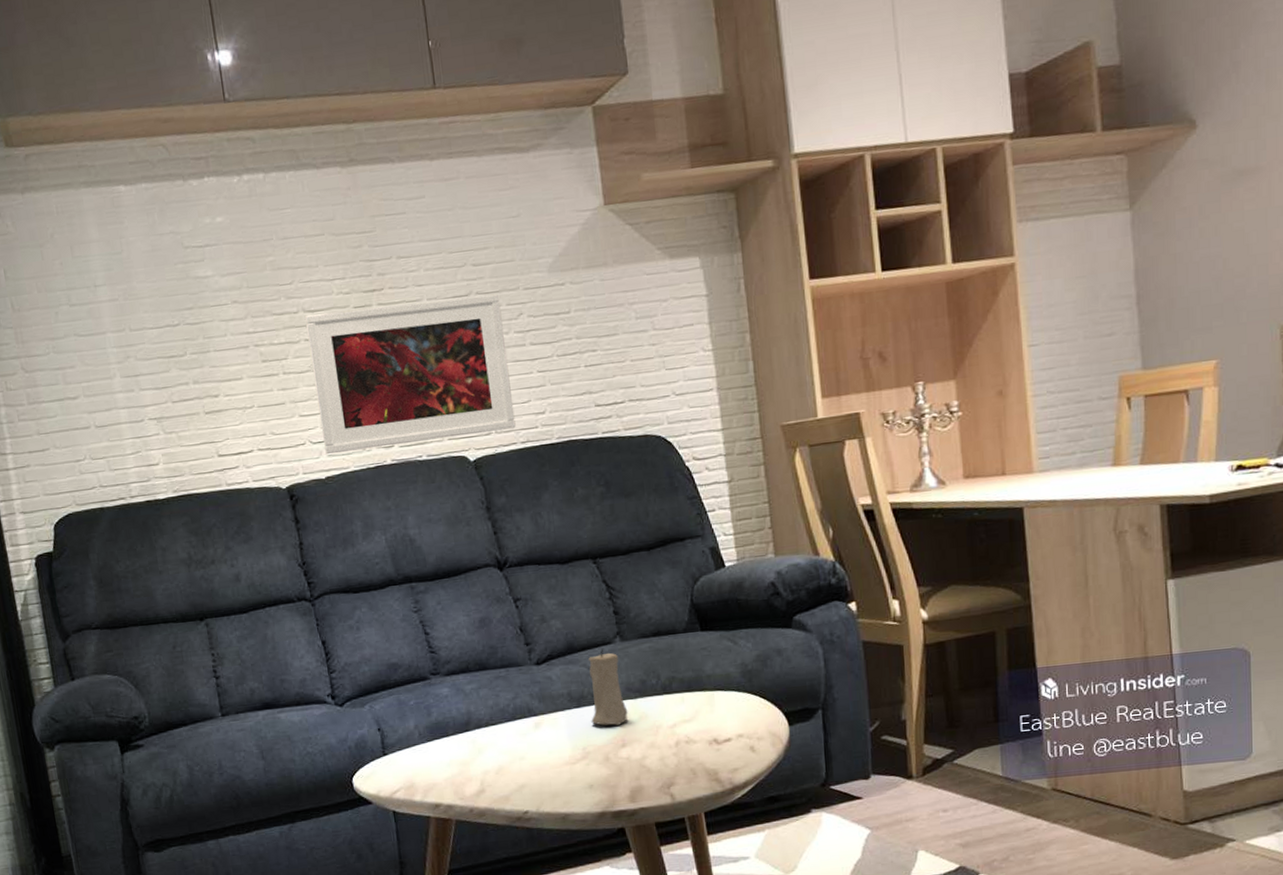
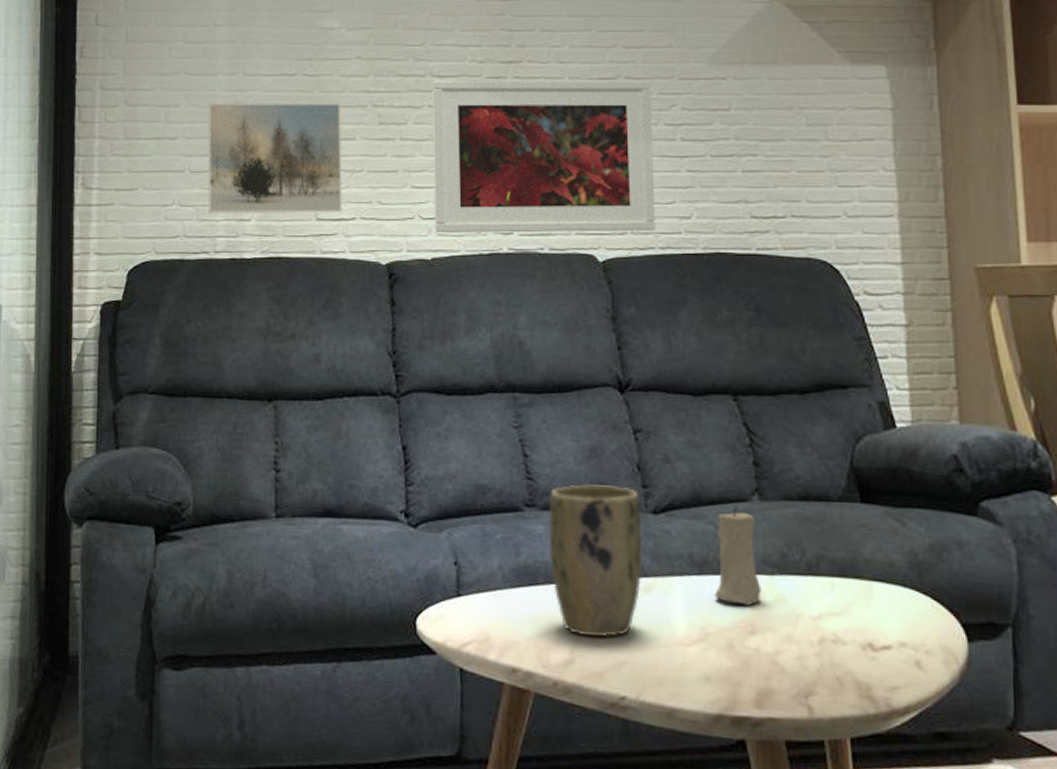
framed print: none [101,347,240,463] -> present [207,102,342,214]
plant pot: none [450,647,532,771] -> present [549,484,643,637]

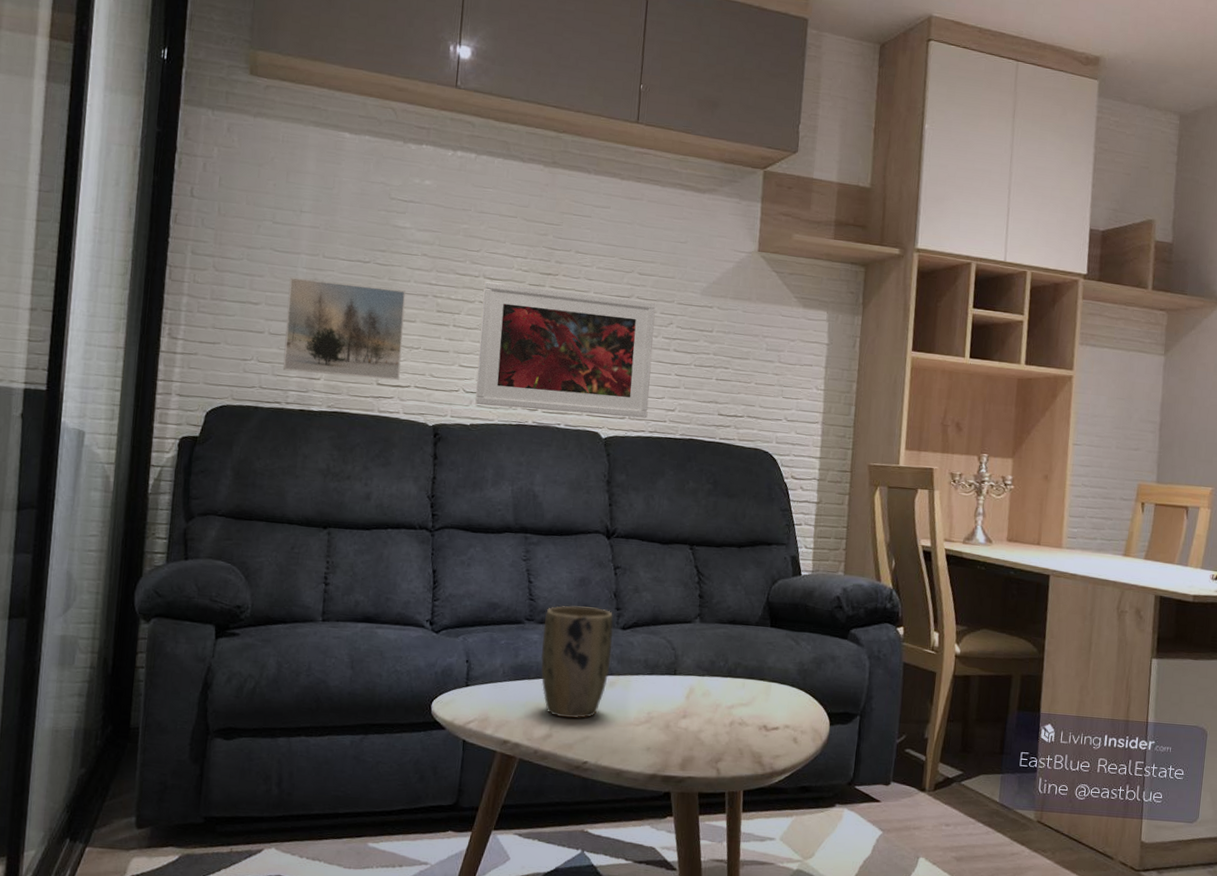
candle: present [714,505,762,606] -> none [660,625,696,698]

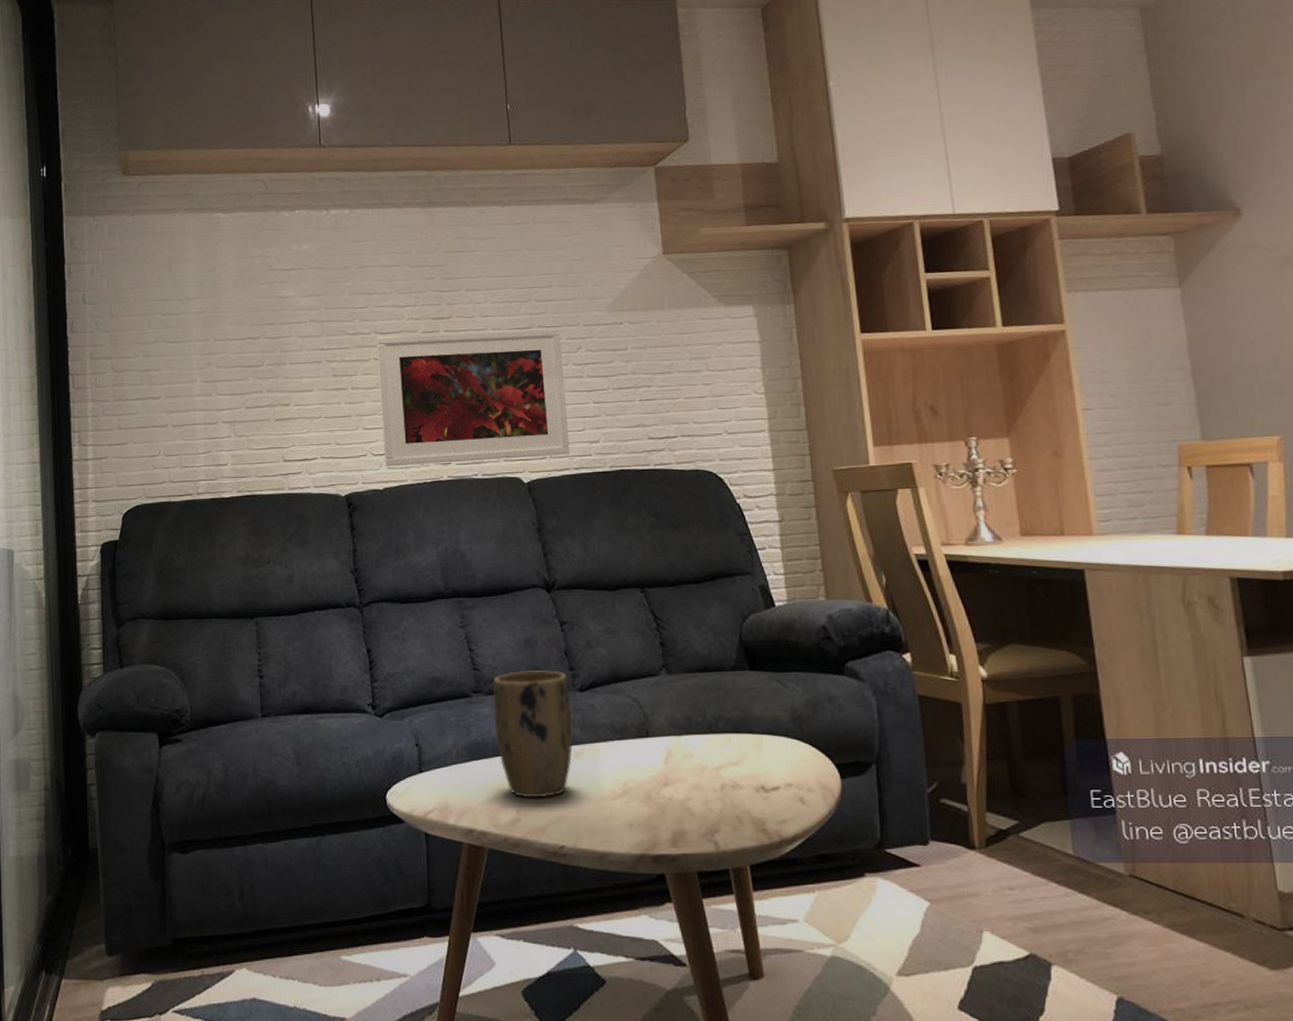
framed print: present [282,277,406,381] -> none [185,360,305,461]

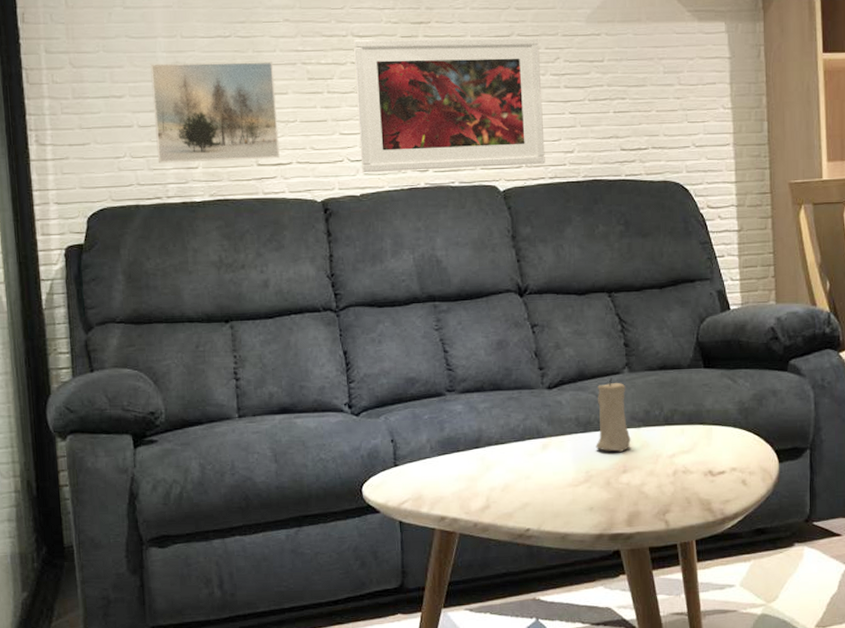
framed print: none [185,360,305,461] -> present [150,61,280,164]
plant pot: present [493,670,573,798] -> none [466,370,541,487]
candle: none [633,680,672,762] -> present [596,377,631,452]

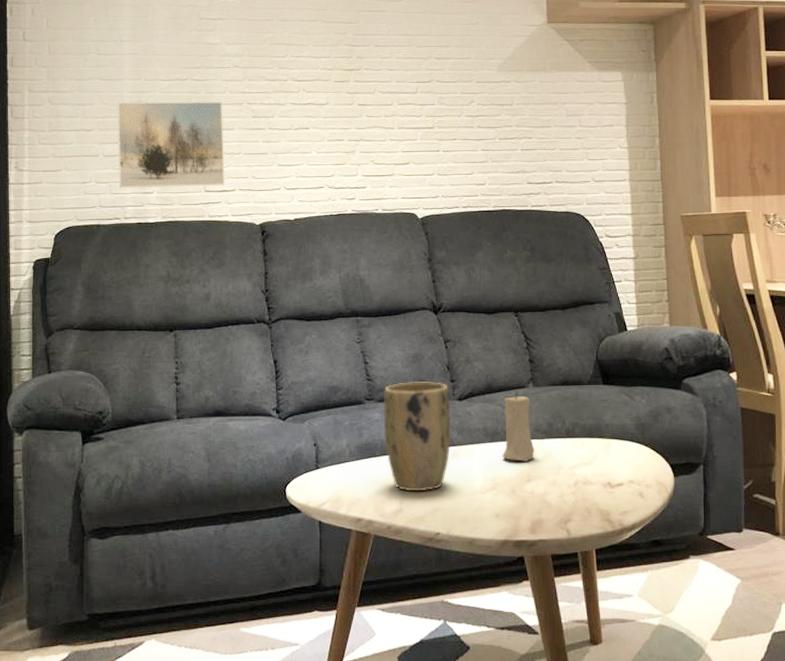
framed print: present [352,37,545,173] -> none [292,83,460,200]
plant pot: none [466,370,541,487] -> present [383,382,451,492]

